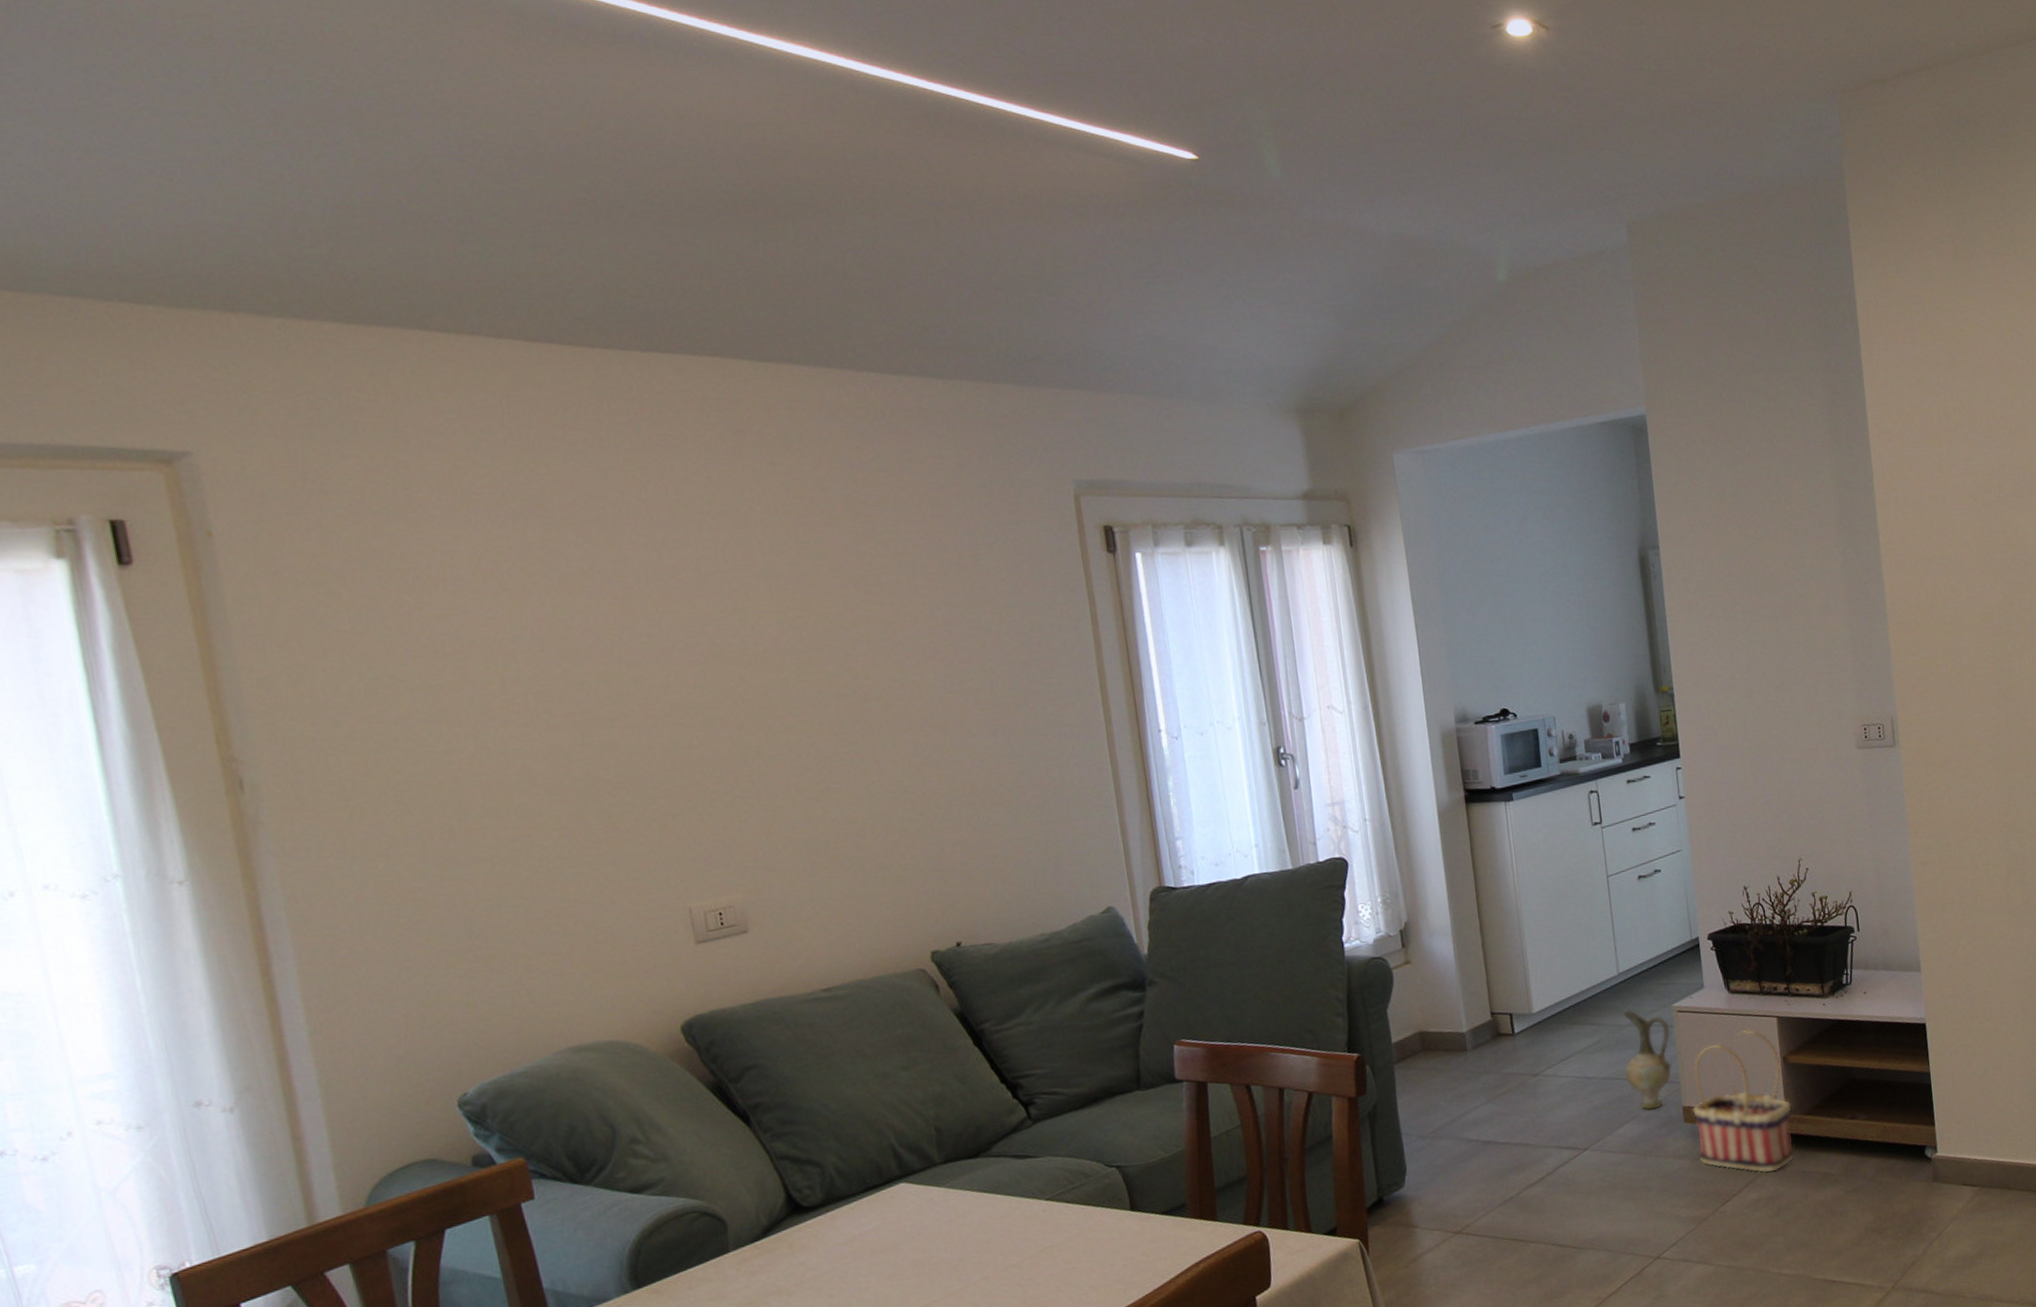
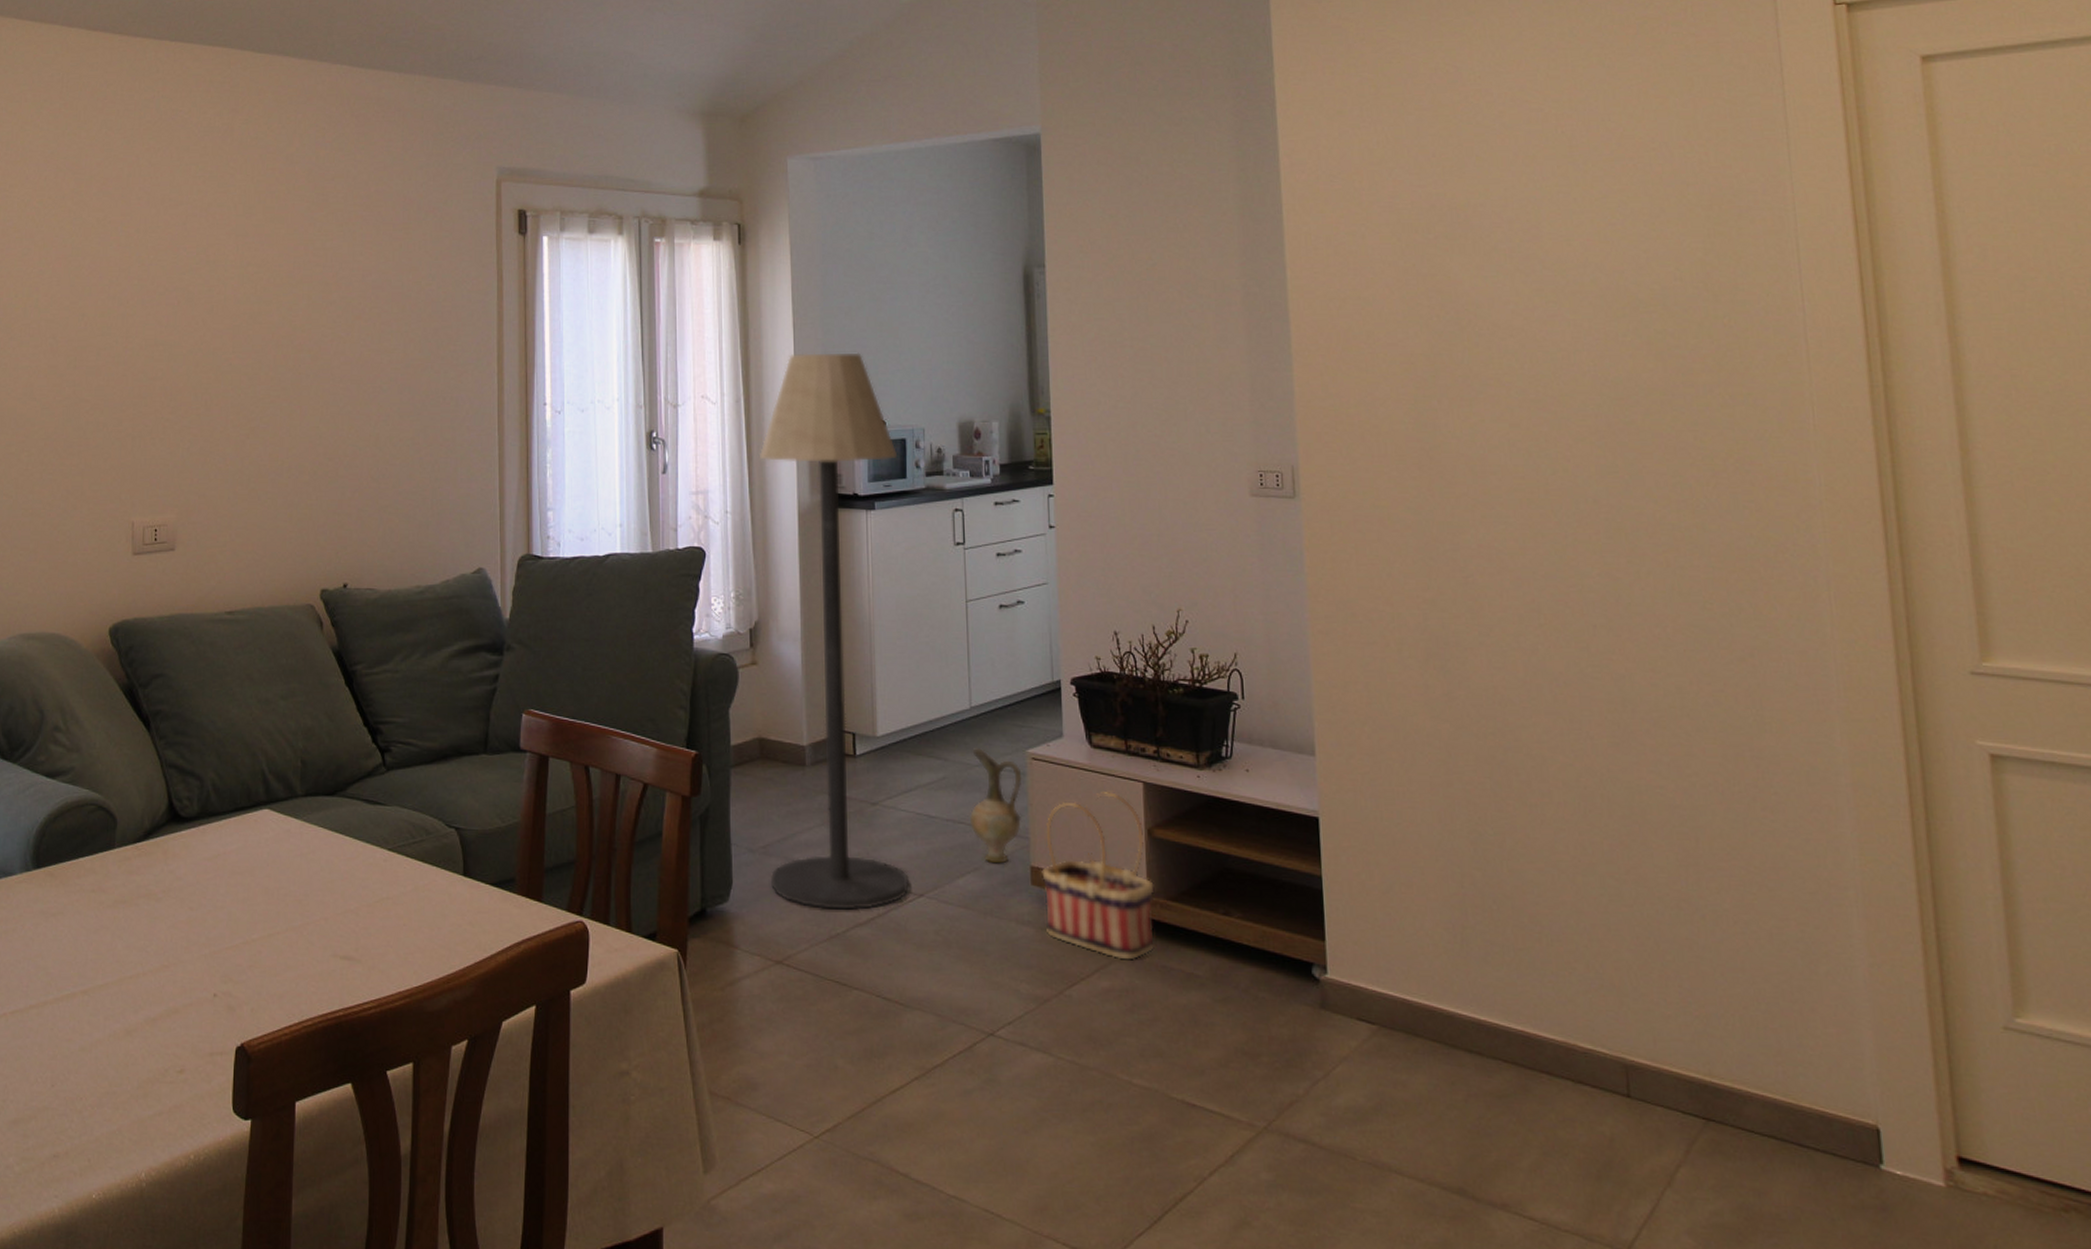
floor lamp: none [1392,648,1575,1178] -> present [759,352,909,910]

